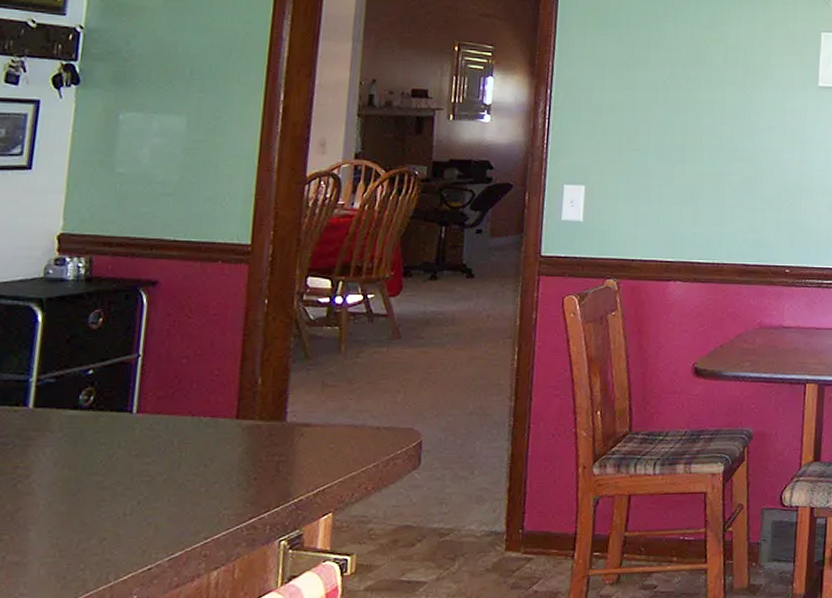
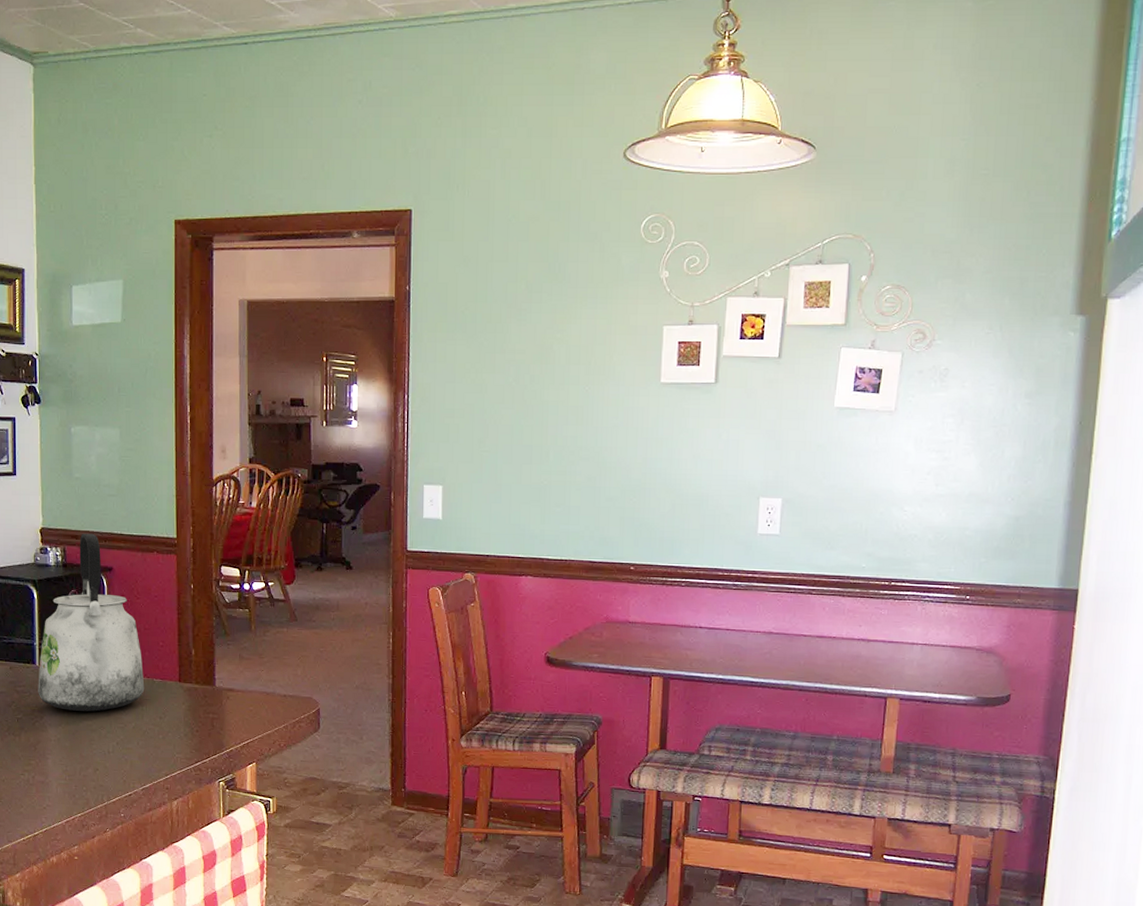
kettle: none [26,239,188,464] -> present [38,533,145,712]

